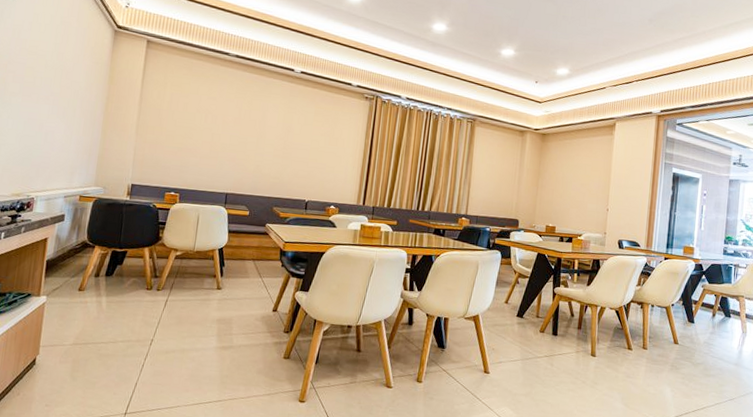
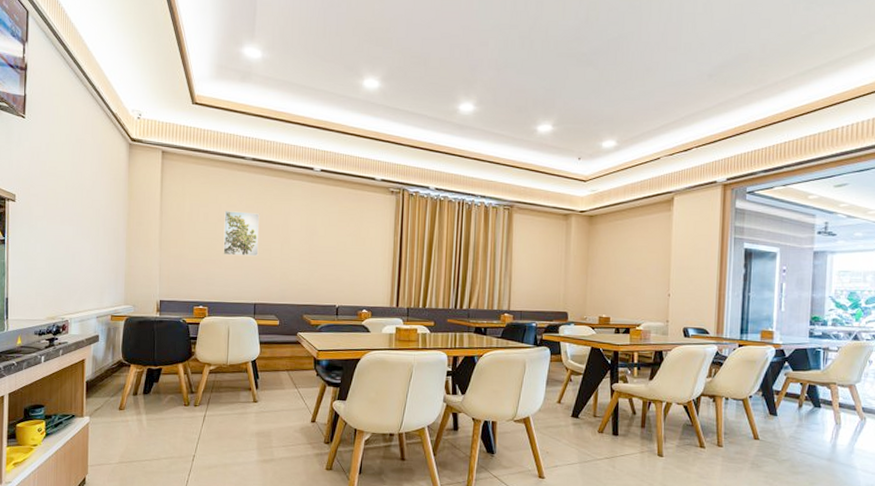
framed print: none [199,102,239,149] -> present [223,211,260,257]

